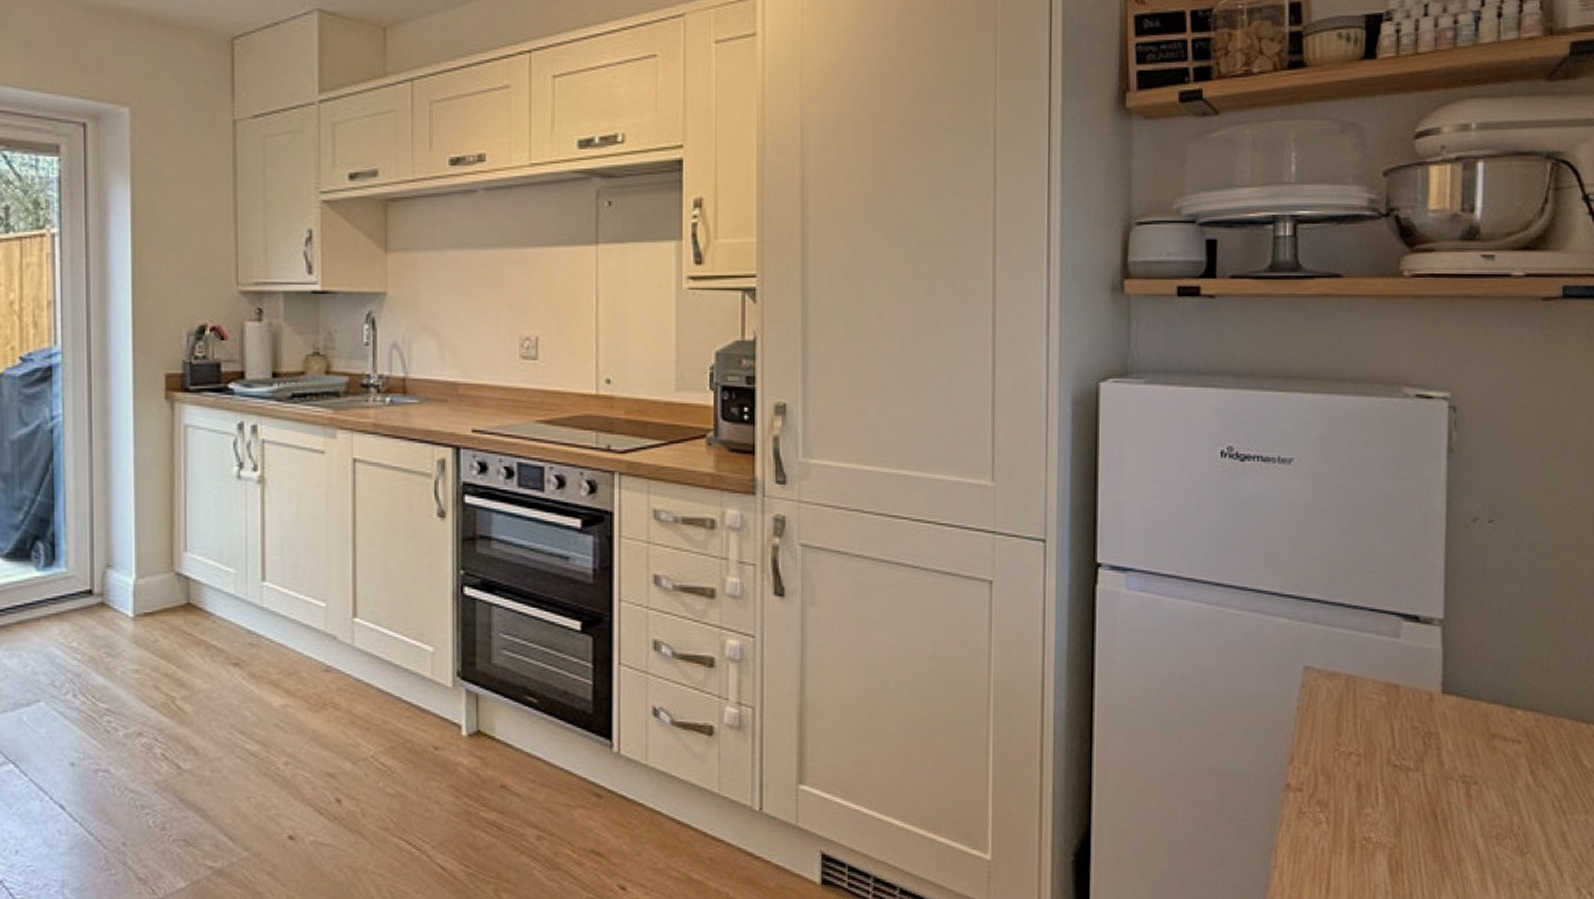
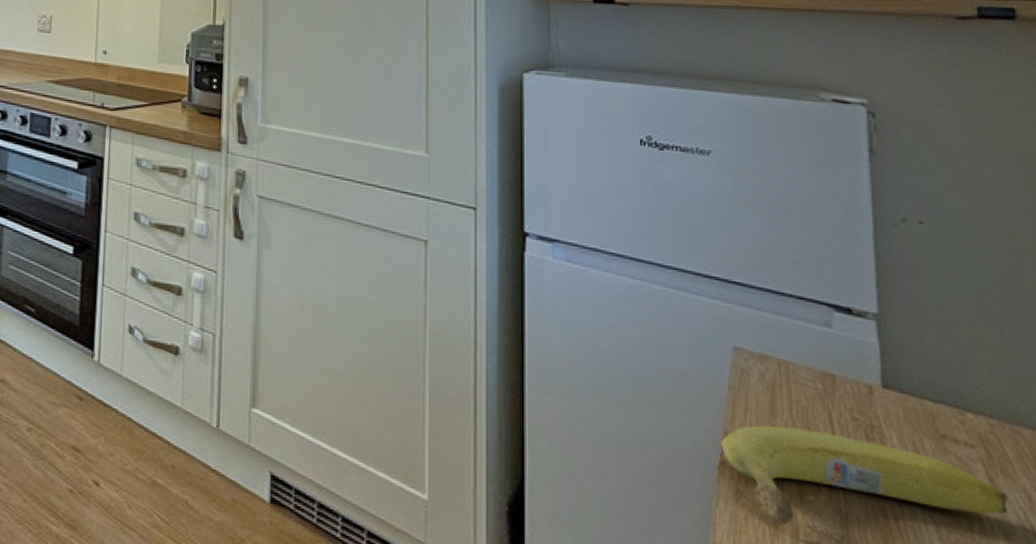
fruit: none [1287,742,1546,841] -> present [721,425,1008,526]

